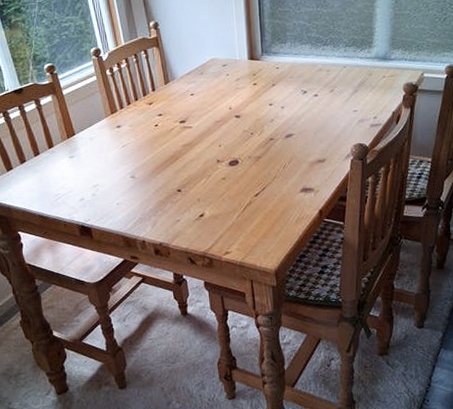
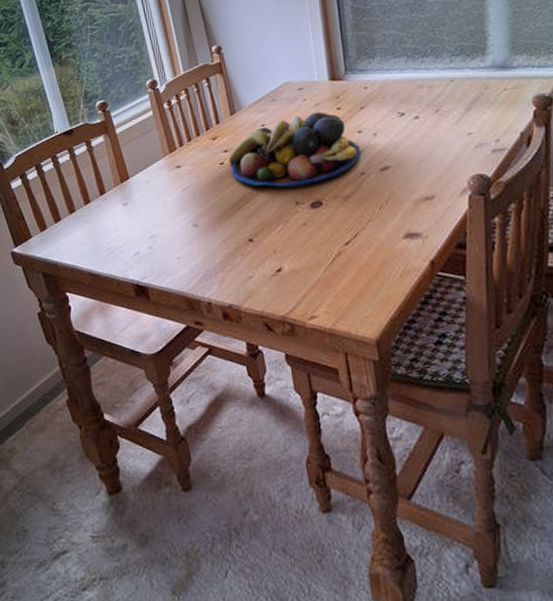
fruit bowl: none [162,86,271,148] -> present [228,112,362,187]

